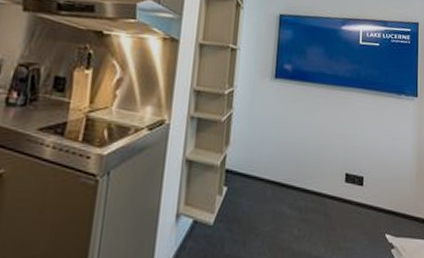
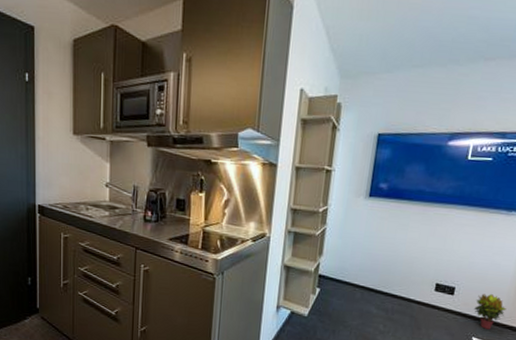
potted plant: none [383,182,411,223] -> present [474,294,507,329]

